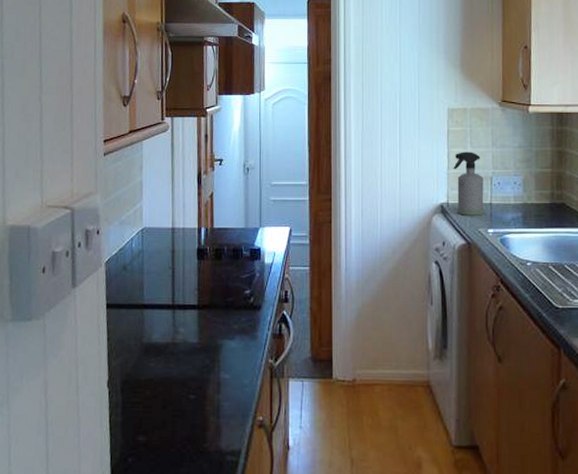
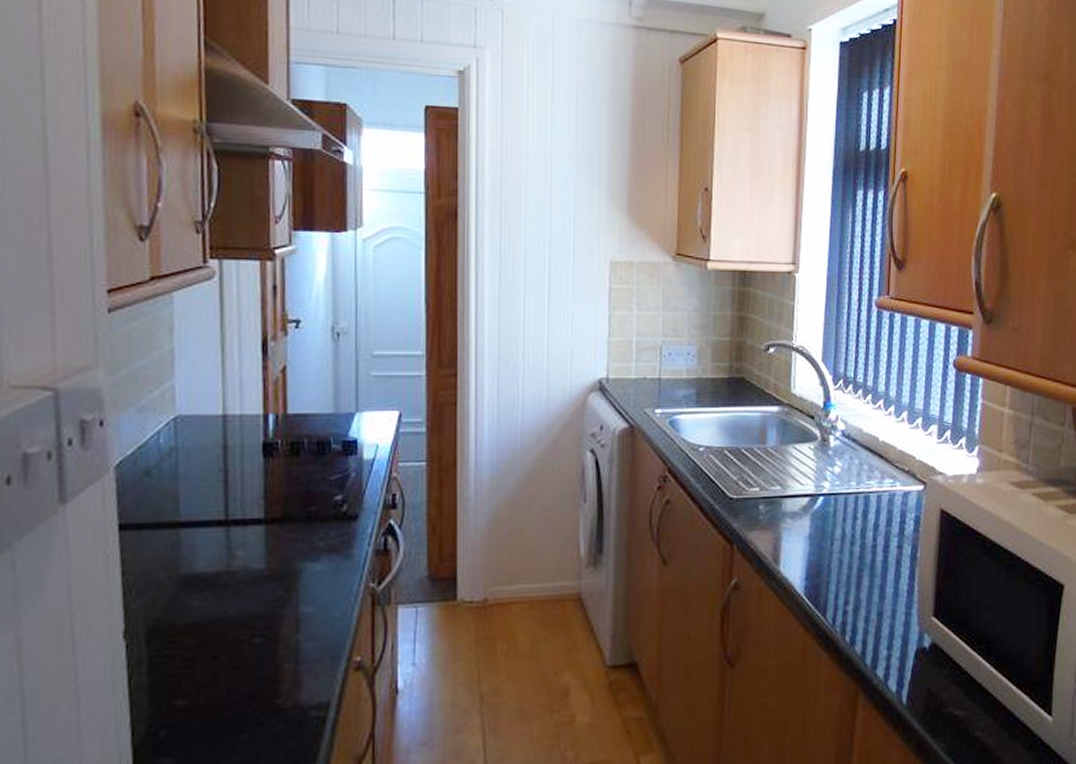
spray bottle: present [453,152,484,216] -> none [615,315,652,393]

